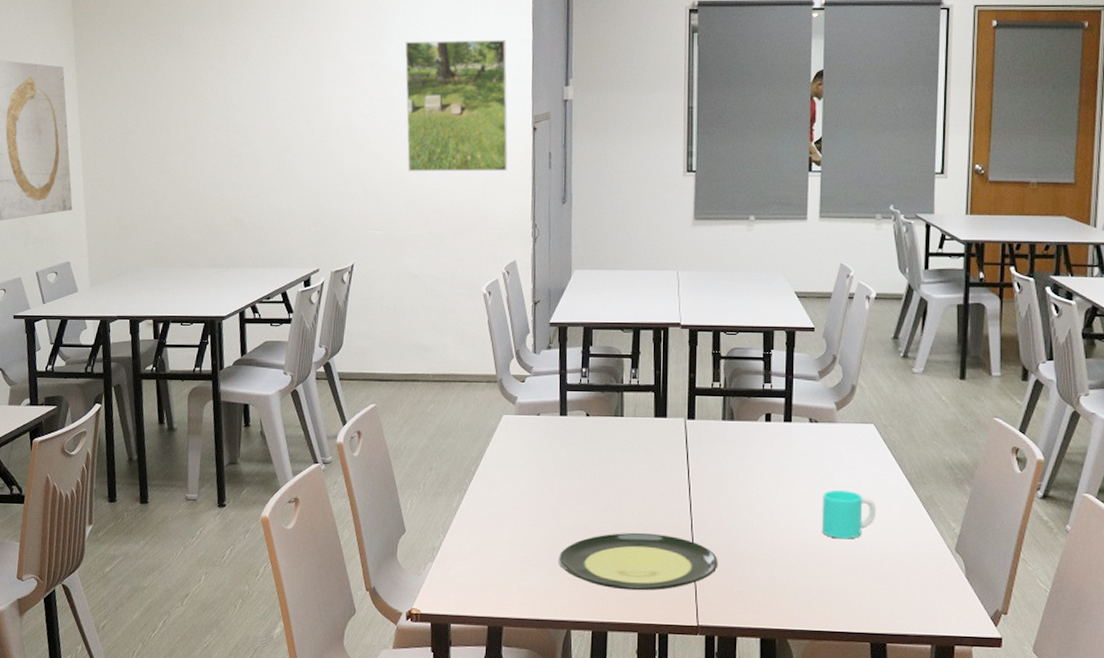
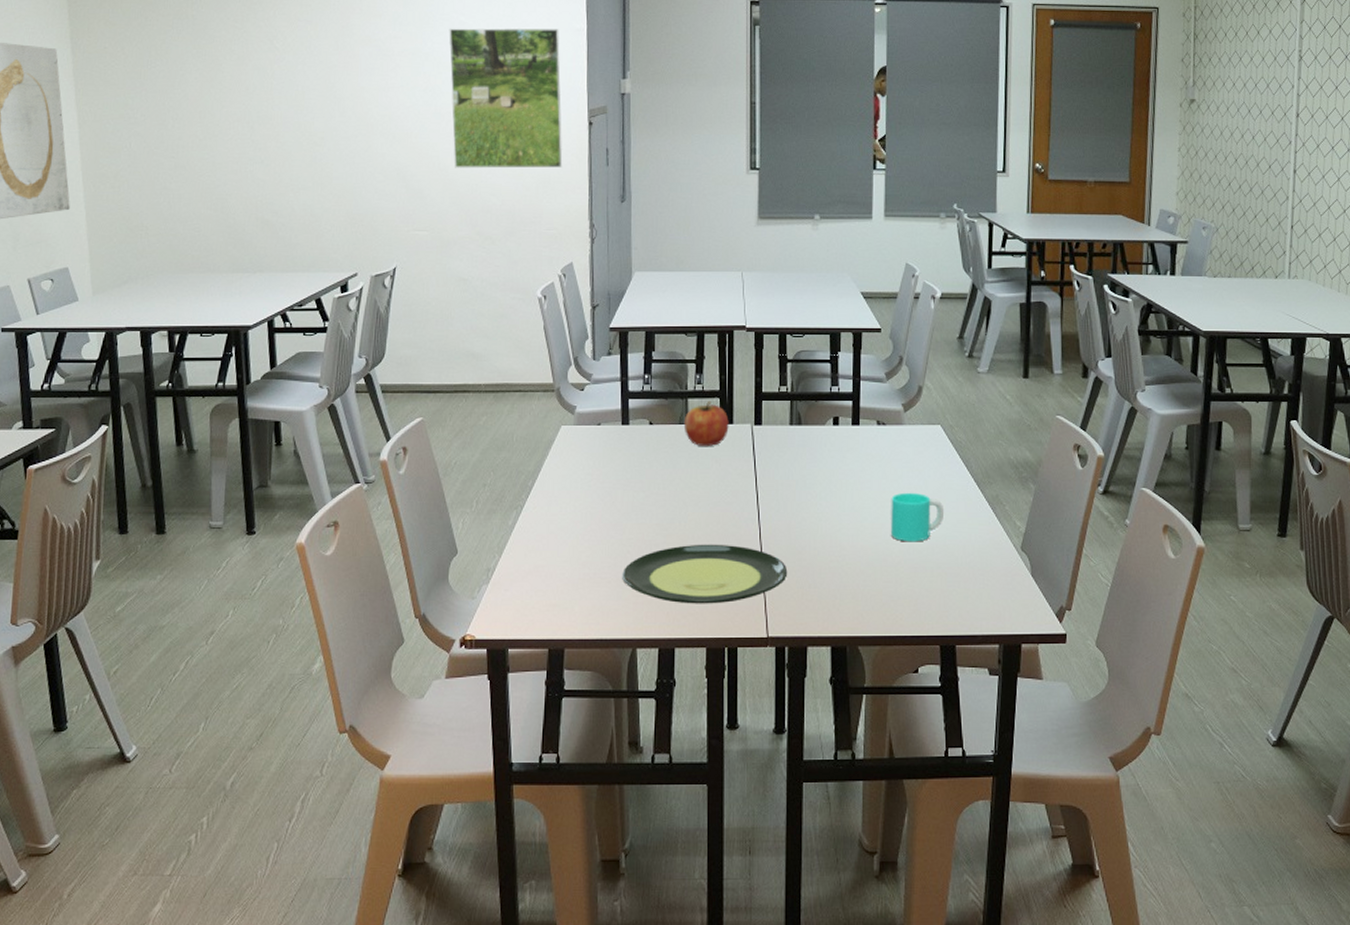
fruit: none [619,394,663,440] -> present [683,400,729,447]

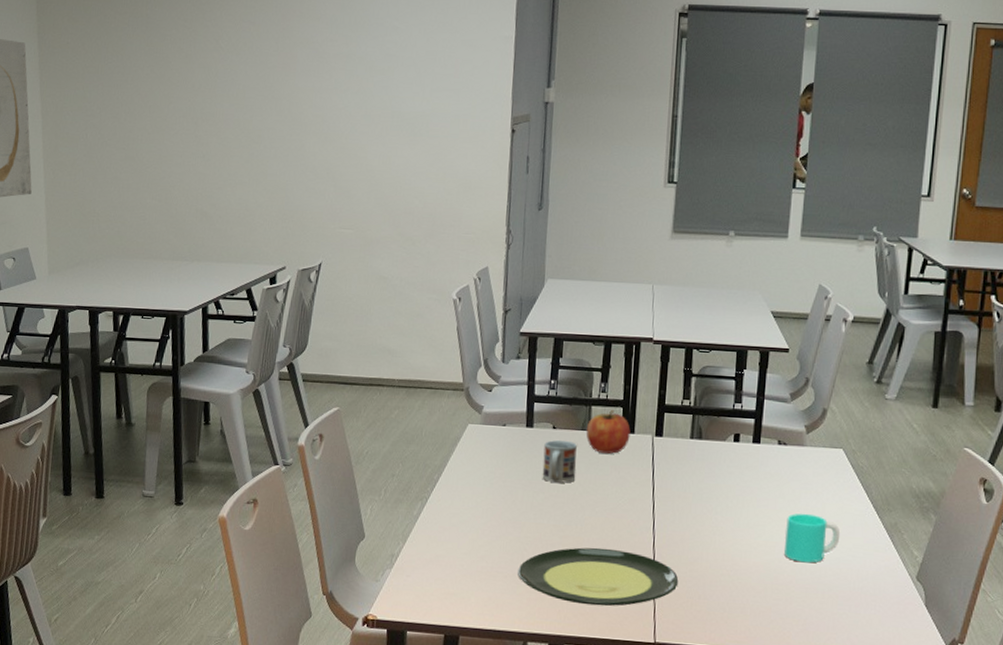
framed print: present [449,28,563,169] -> none [380,32,488,174]
cup: none [641,435,676,480] -> present [542,440,577,483]

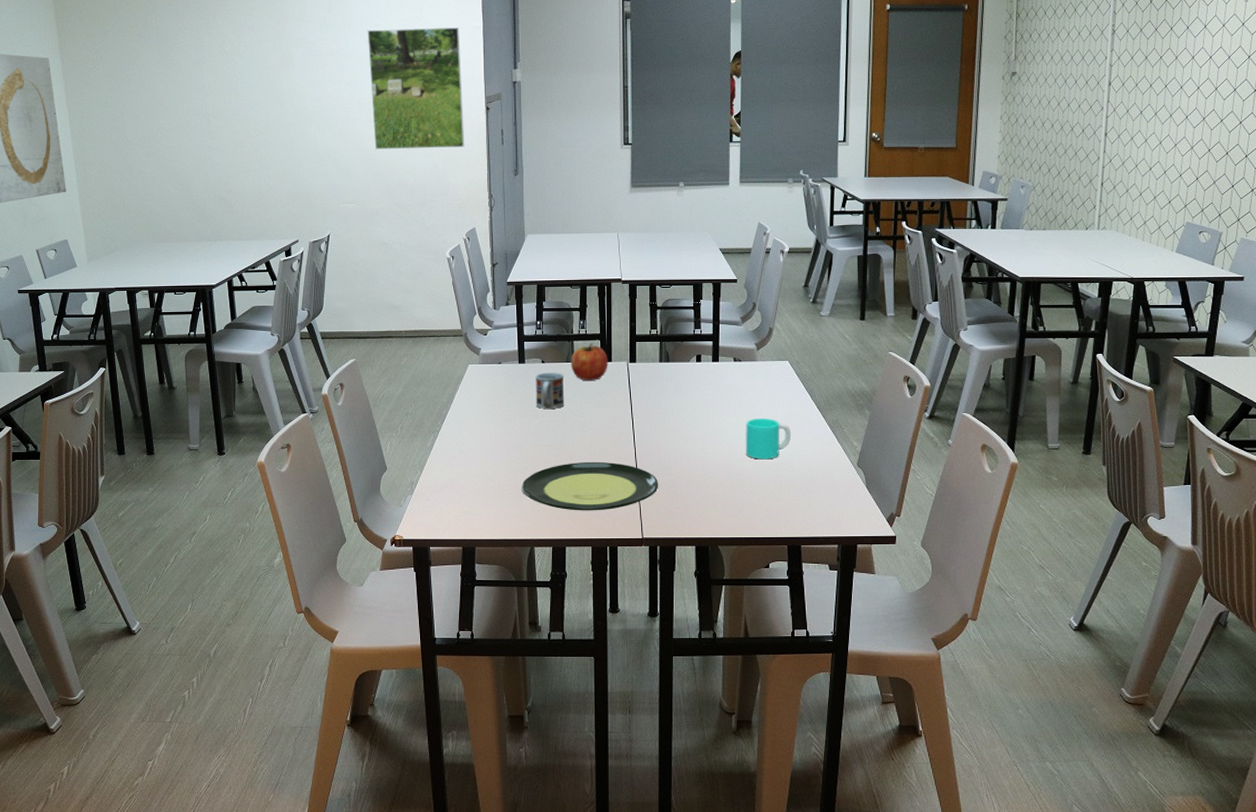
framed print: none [380,32,488,174] -> present [367,27,465,150]

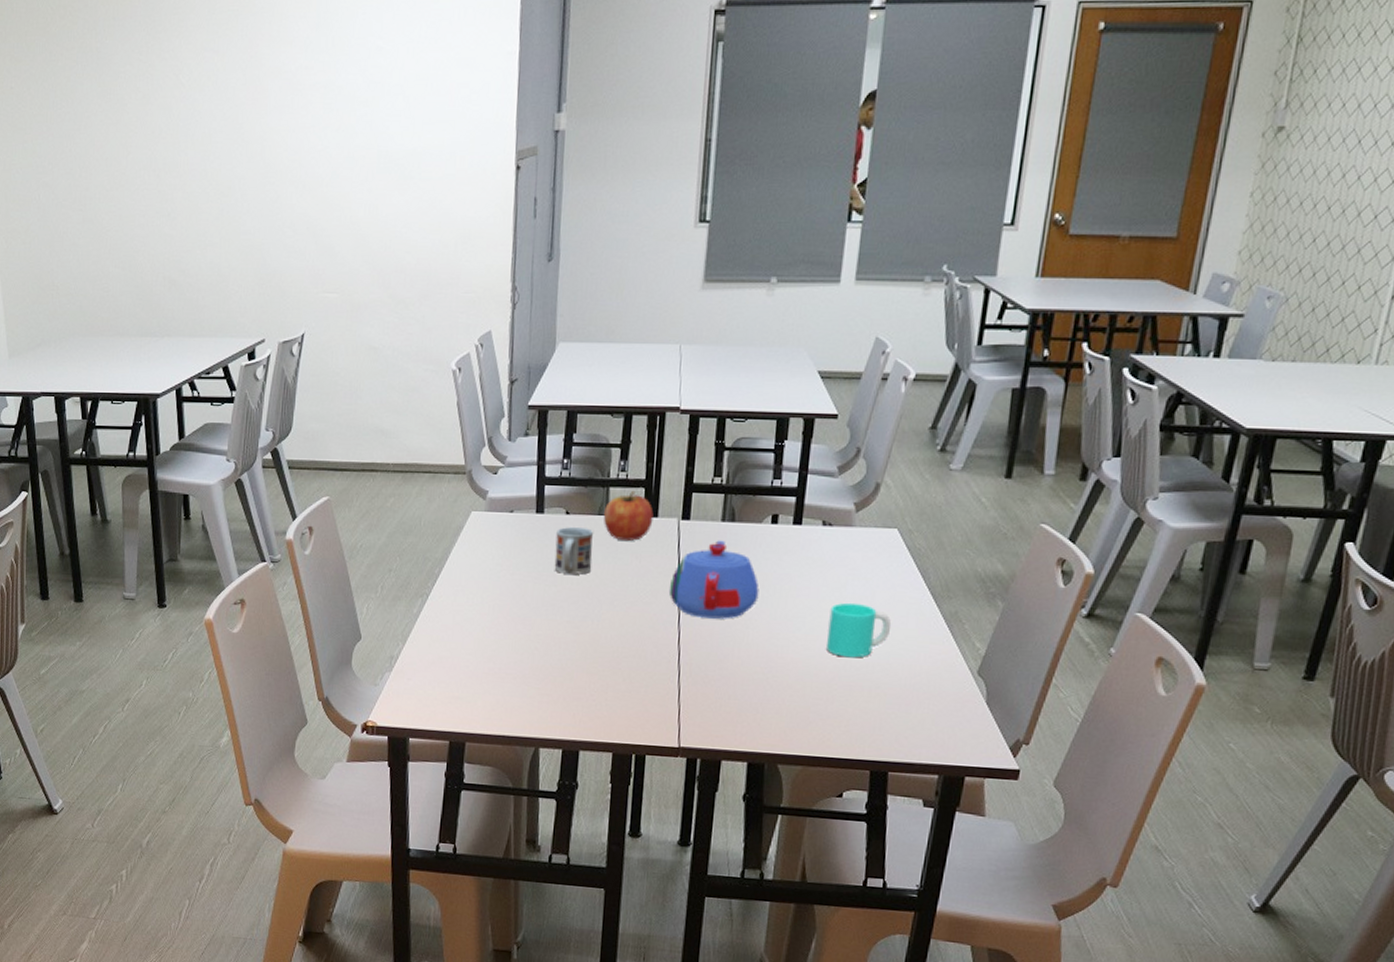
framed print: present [367,27,465,150] -> none [364,53,488,222]
plate: present [521,461,659,511] -> none [528,645,707,709]
teapot: none [625,376,692,436] -> present [669,540,759,619]

